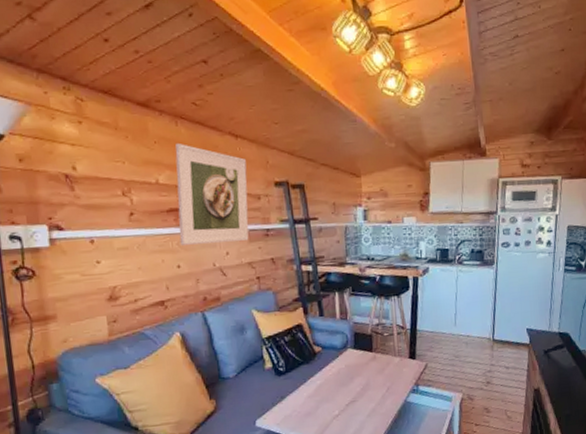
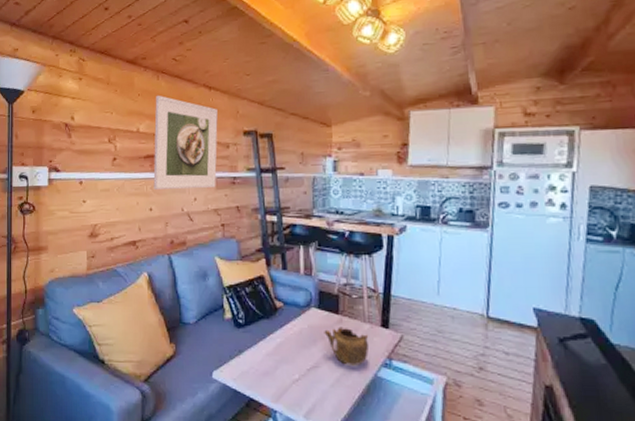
teapot: none [360,362,399,396] -> present [324,327,369,366]

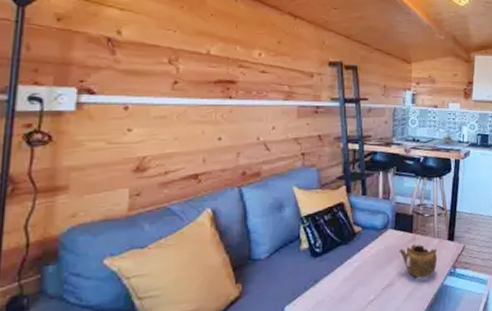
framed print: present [153,95,218,190] -> none [224,17,302,117]

